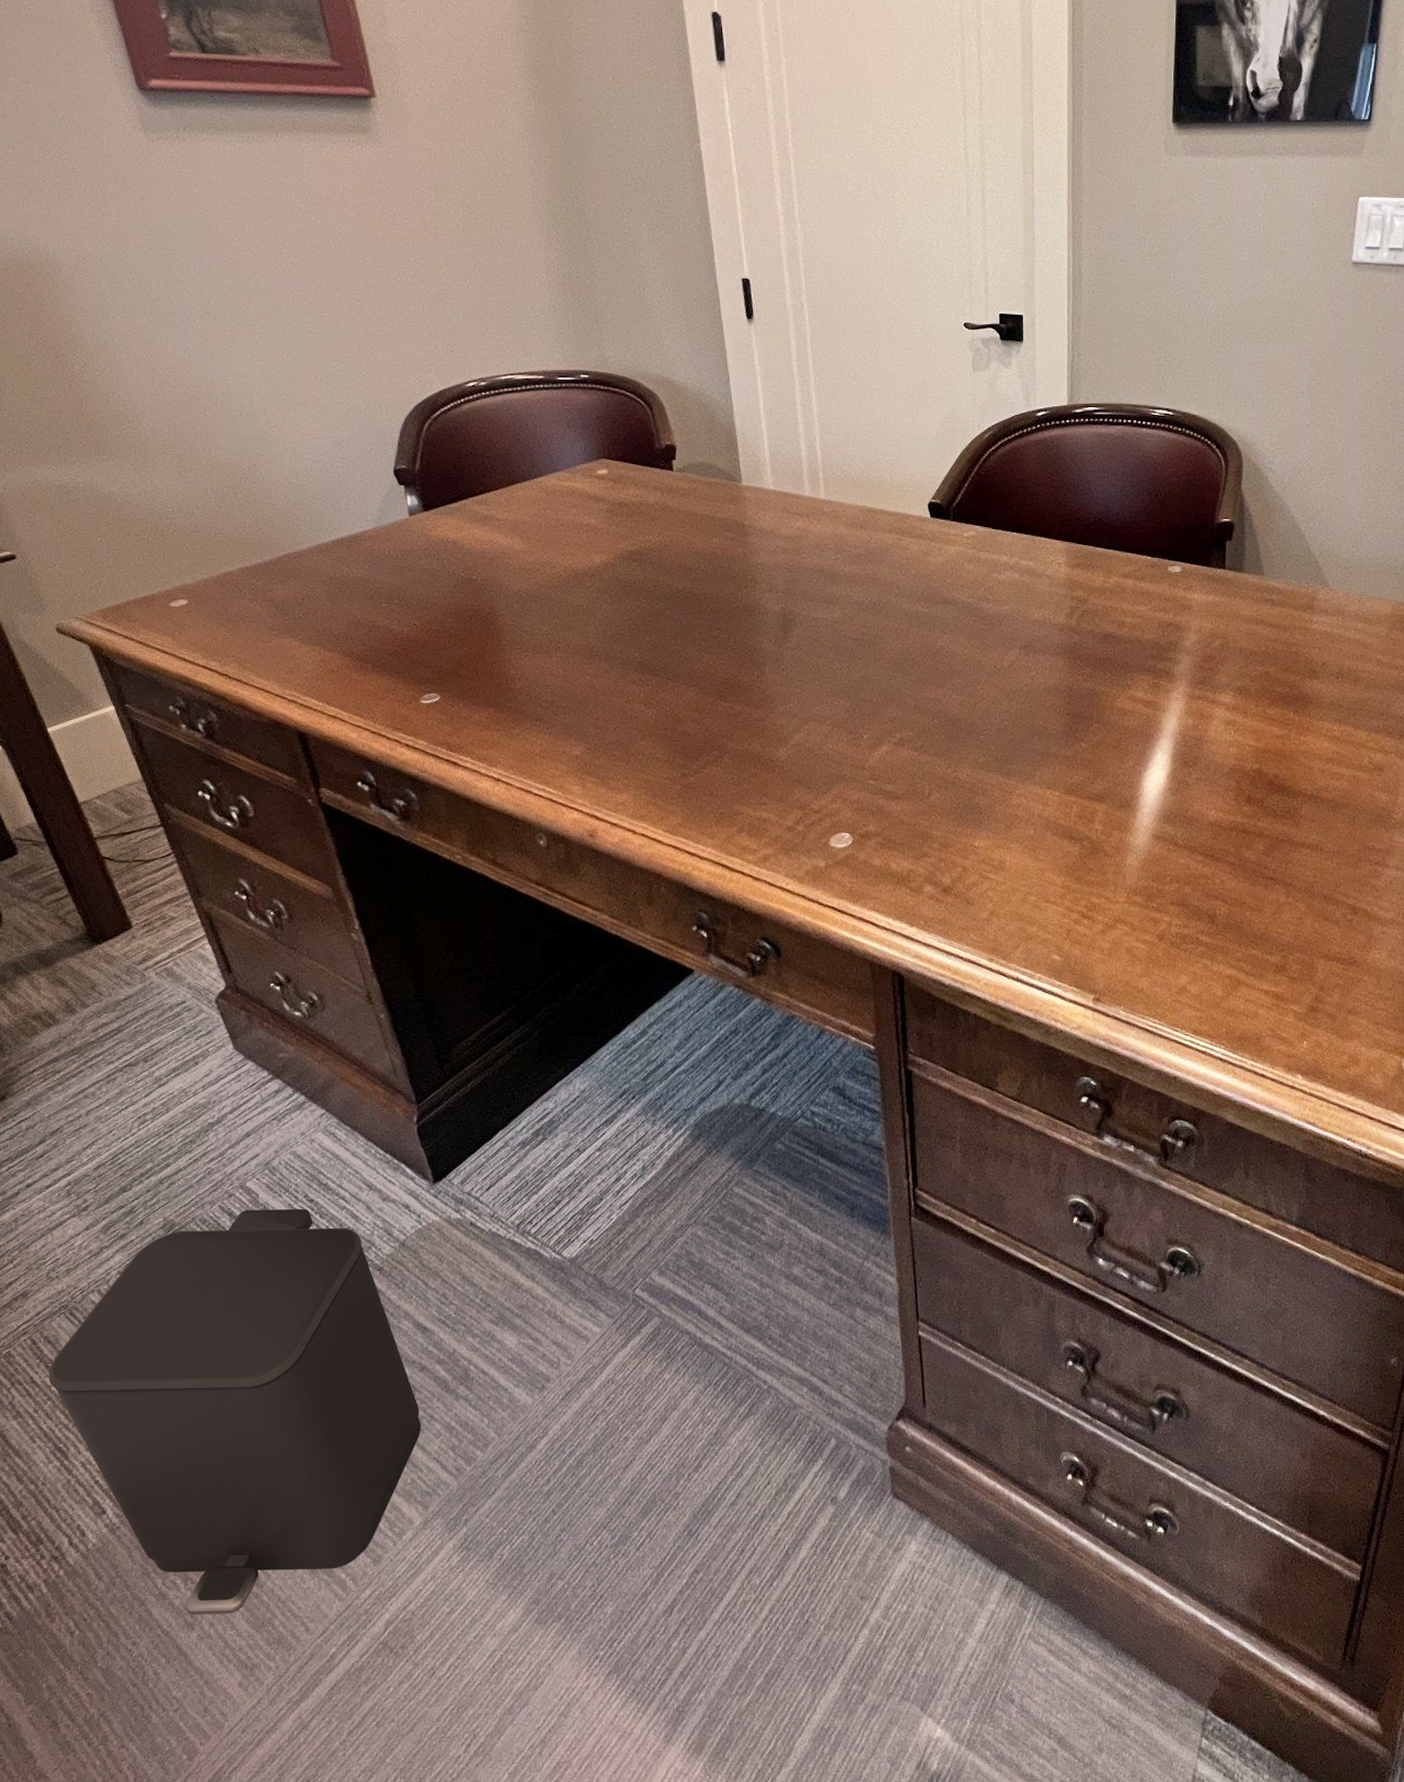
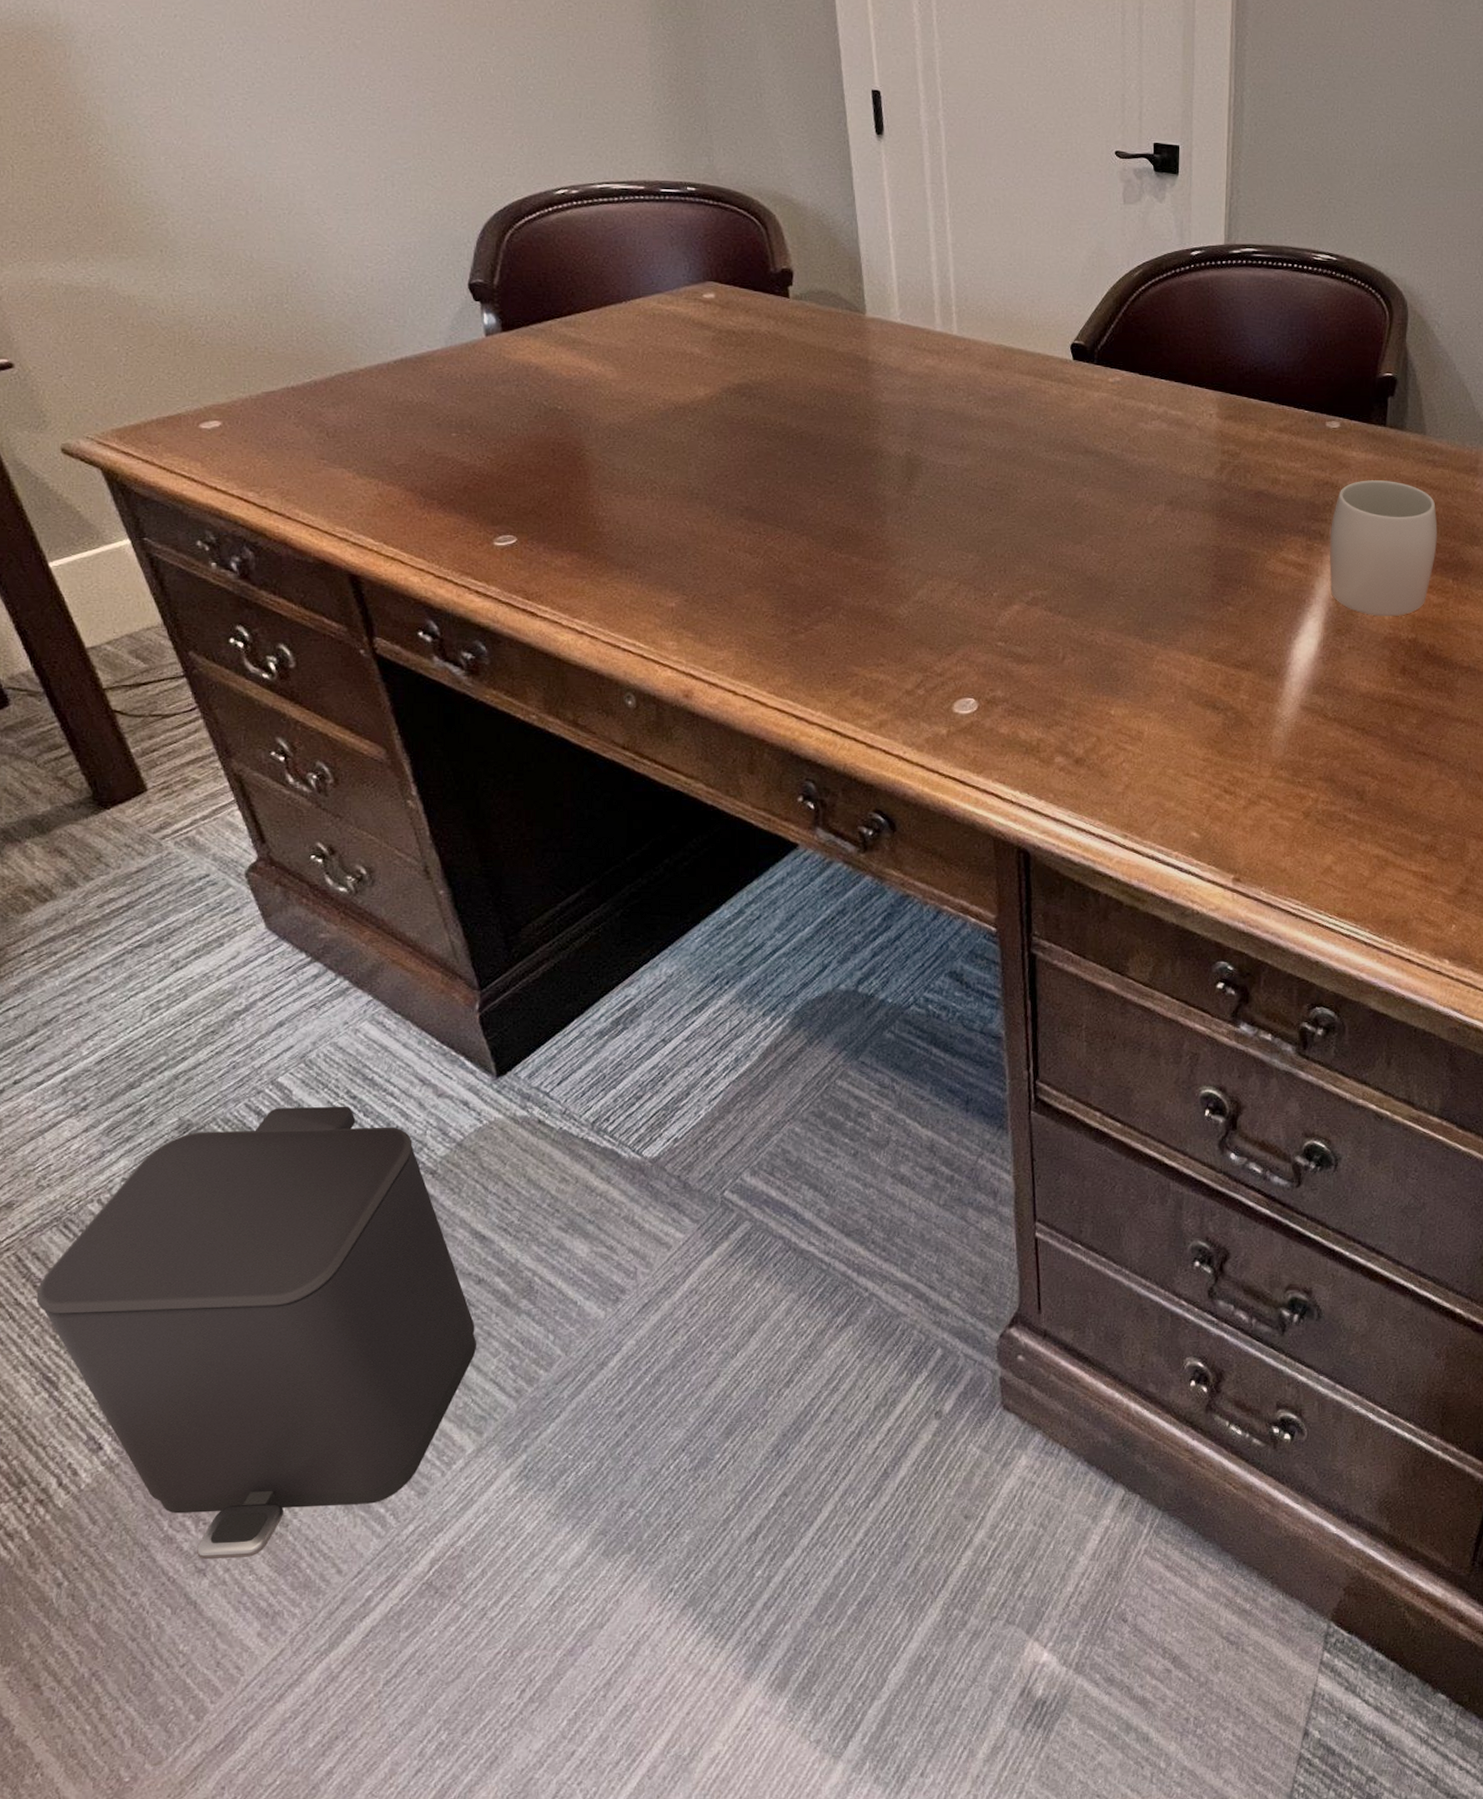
mug: none [1174,620,1277,749] -> present [1329,480,1438,617]

